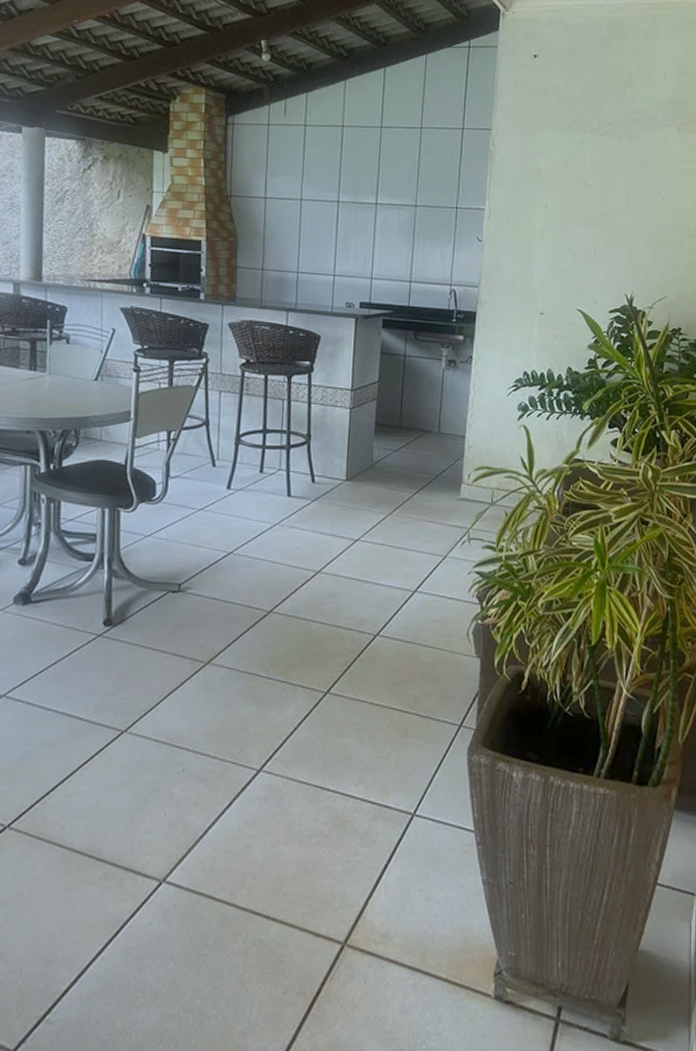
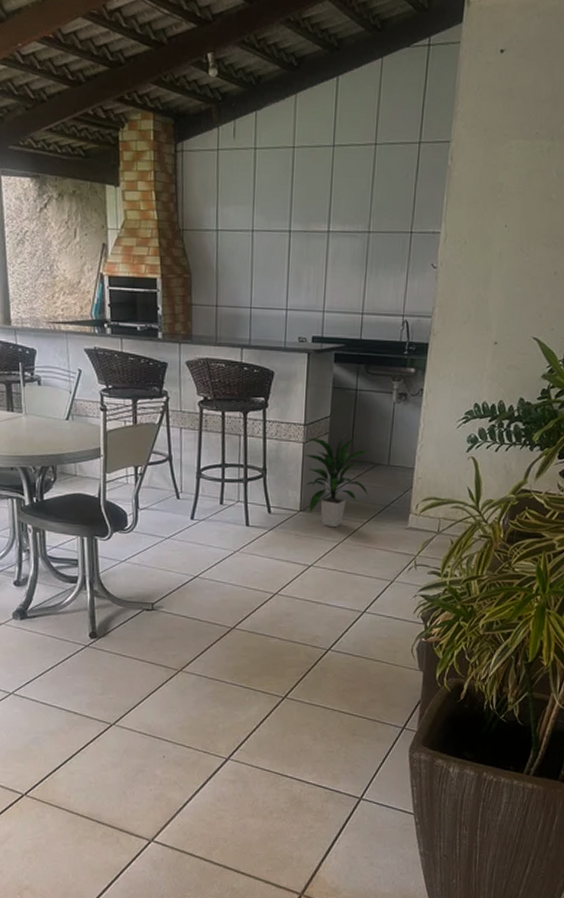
indoor plant: none [349,399,421,499] -> present [302,433,372,528]

